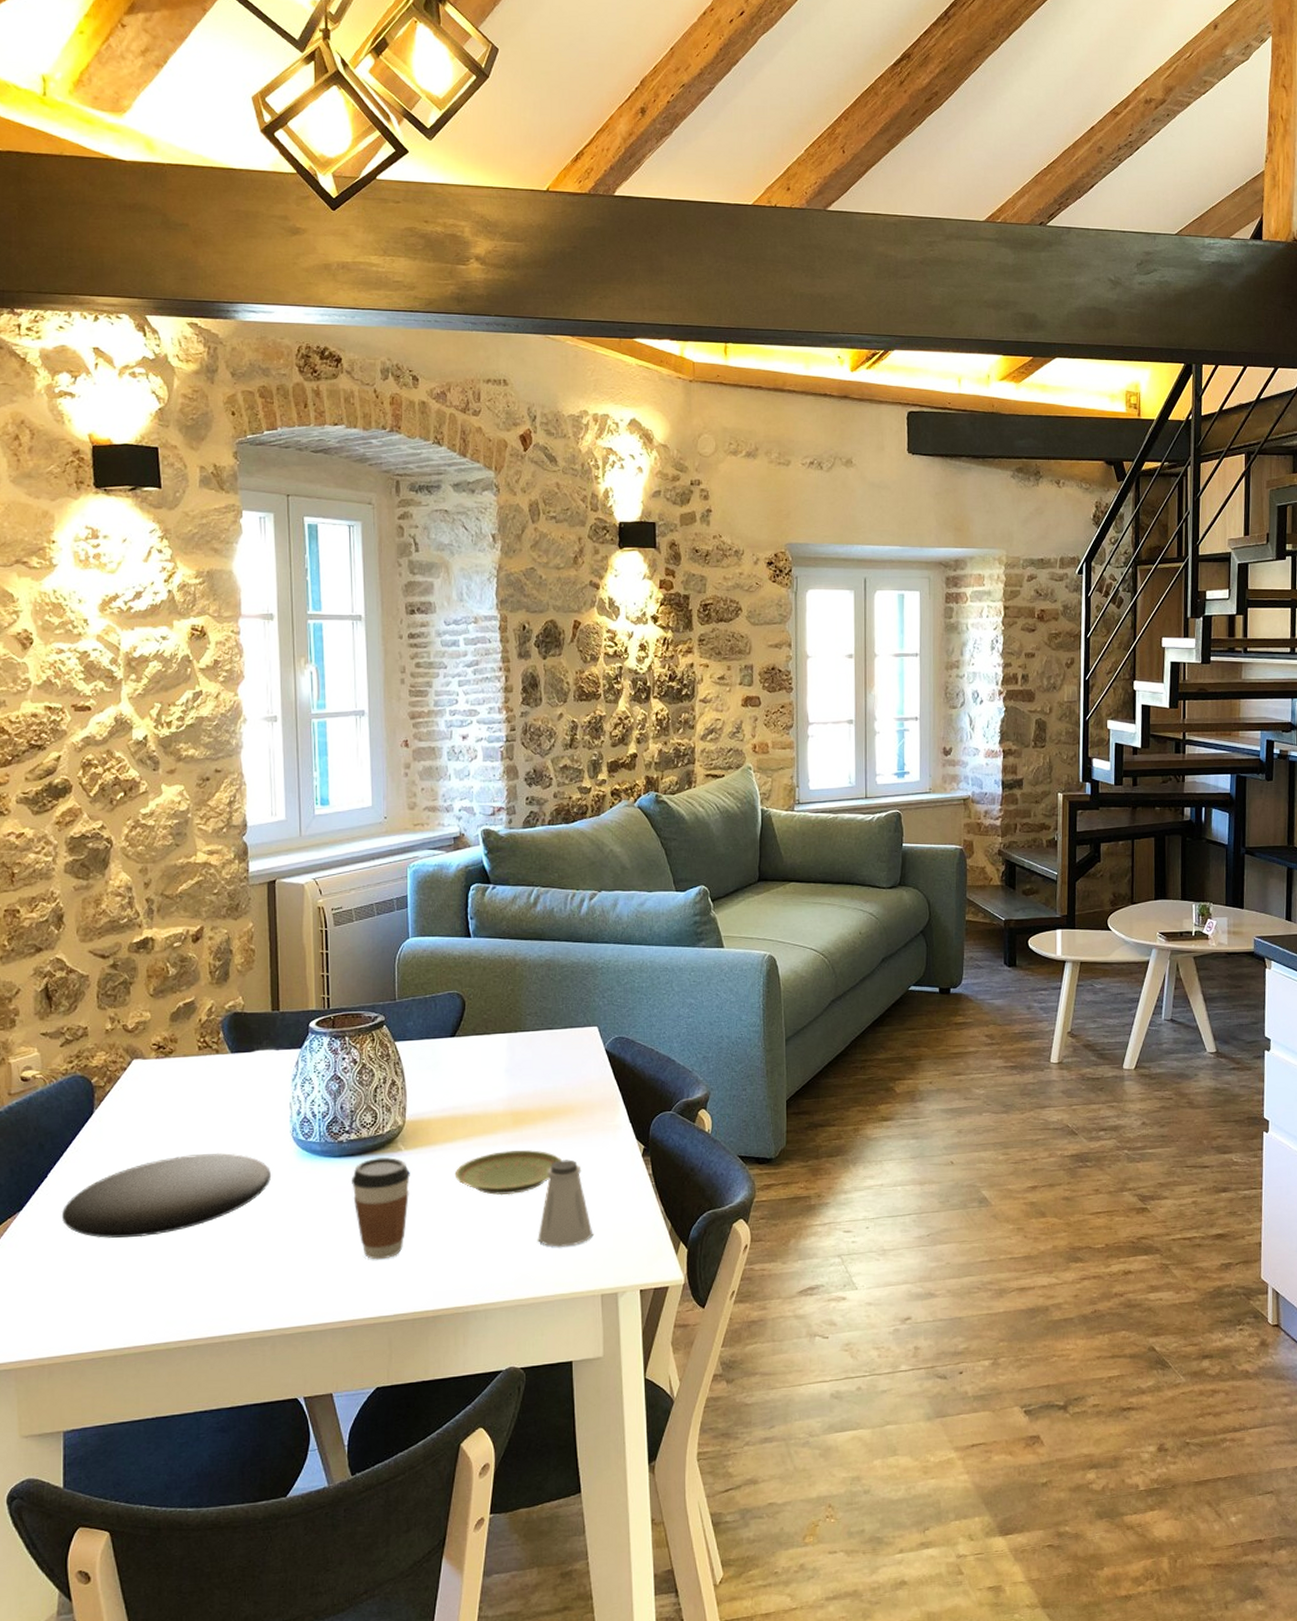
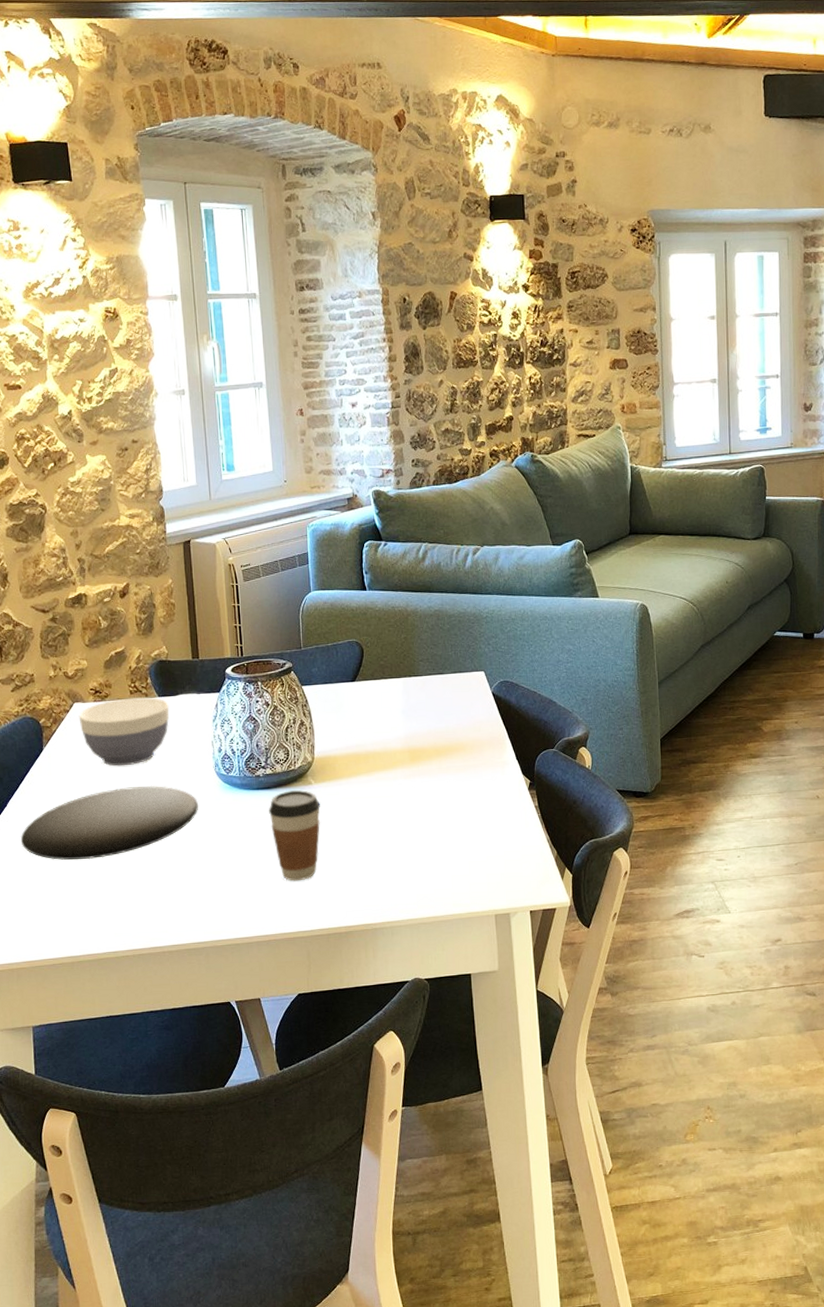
bowl: none [137,1053,243,1131] -> present [79,697,170,767]
plate: present [454,1150,562,1196] -> none [359,784,455,825]
saltshaker: present [539,1159,592,1247] -> none [437,792,485,872]

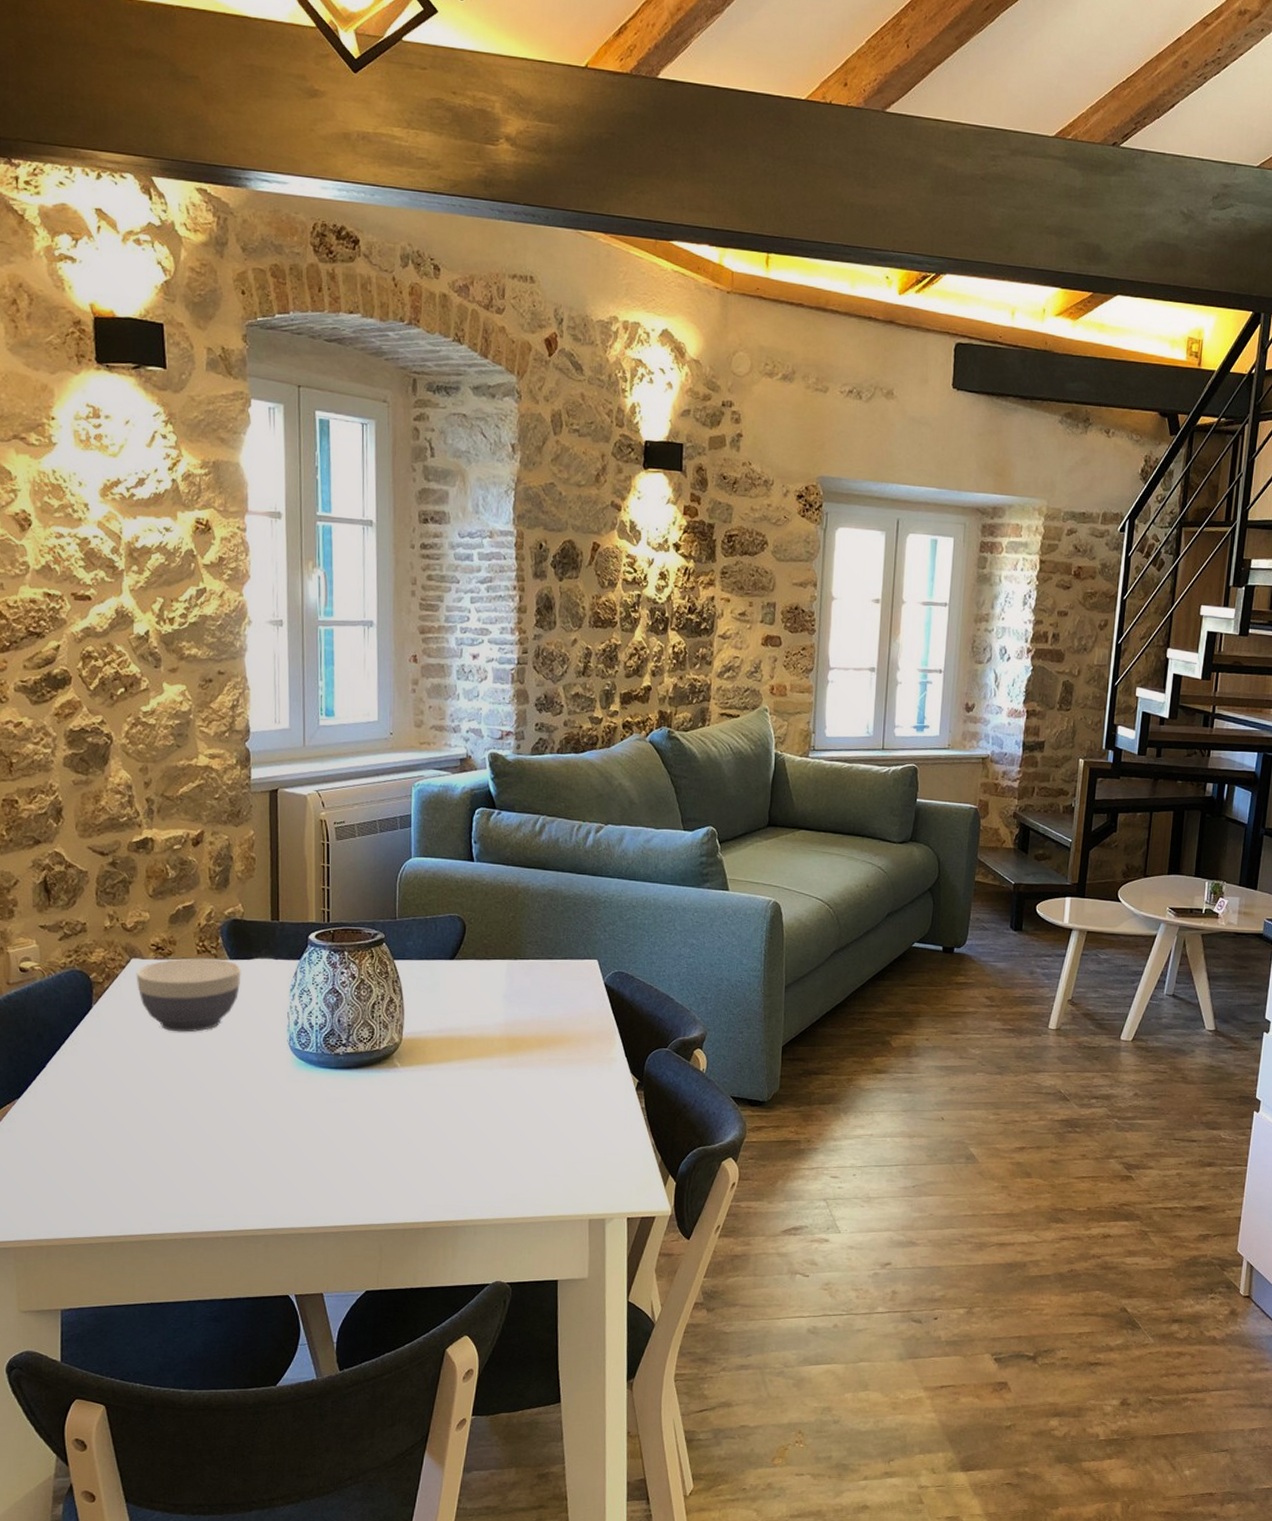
plate: present [20,785,199,860] -> none [59,1055,268,1132]
coffee cup: present [269,790,320,881] -> none [347,1072,405,1171]

